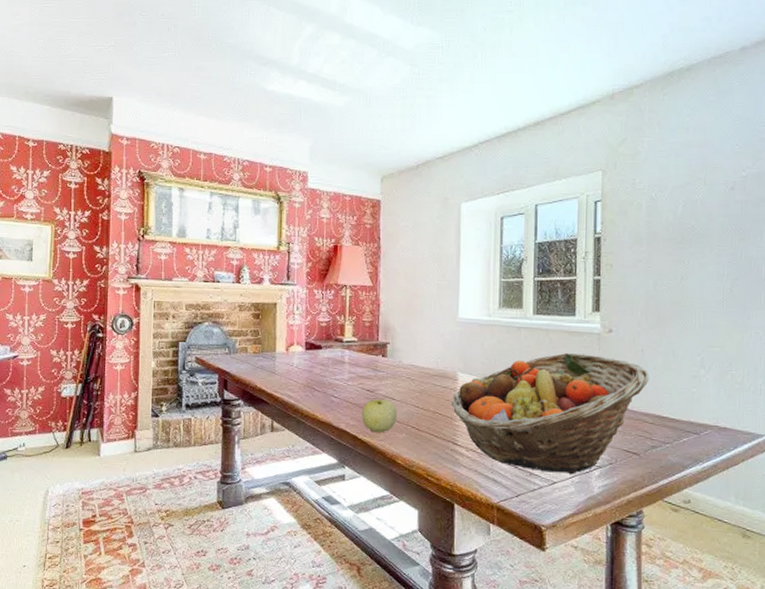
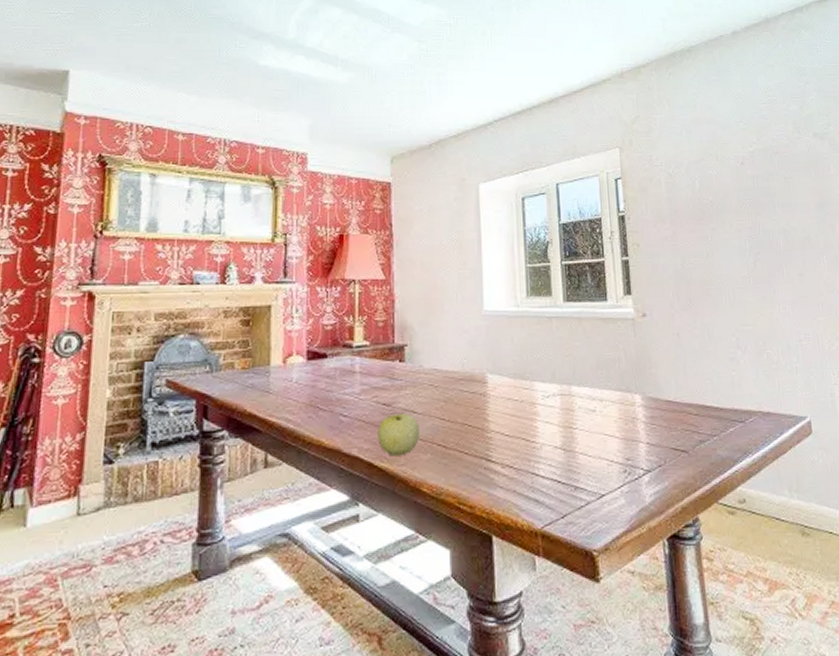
fruit basket: present [451,353,649,475] -> none [481,342,689,484]

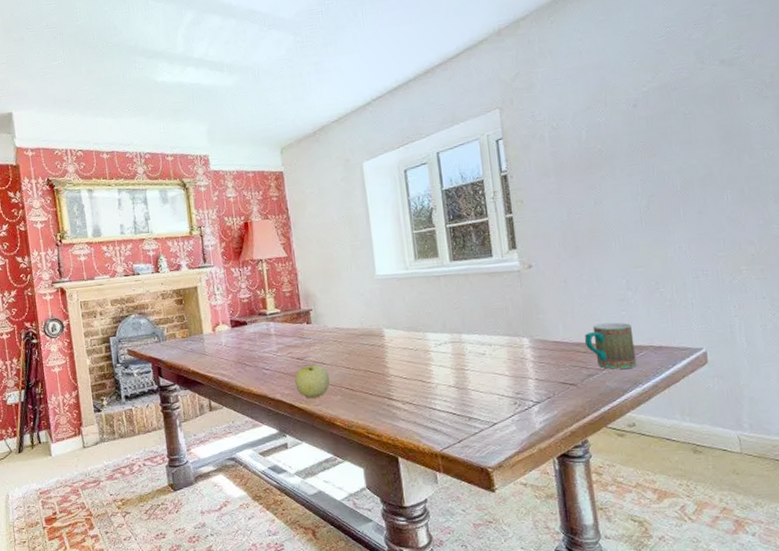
mug: none [696,383,747,436] -> present [584,322,637,369]

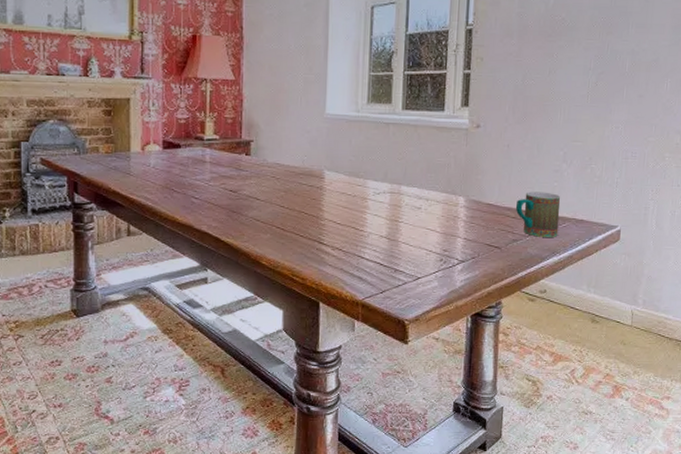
apple: present [295,365,330,399] -> none [225,200,261,234]

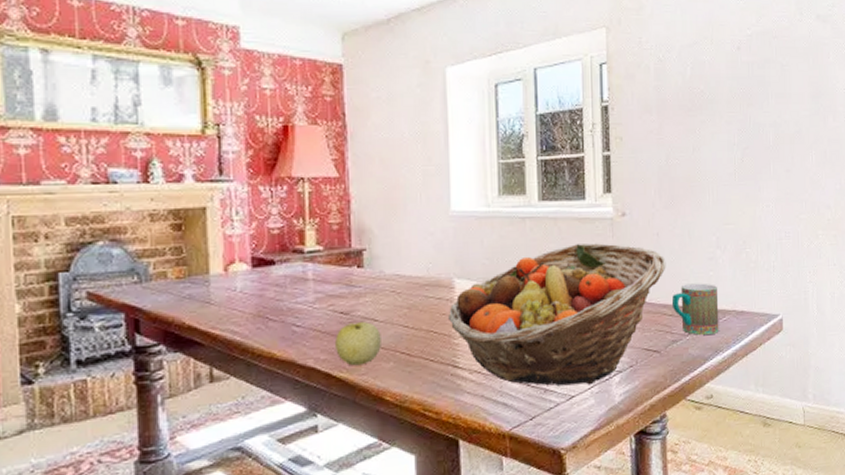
apple: none [225,200,261,234] -> present [335,322,381,366]
fruit basket: none [317,149,514,270] -> present [447,243,666,386]

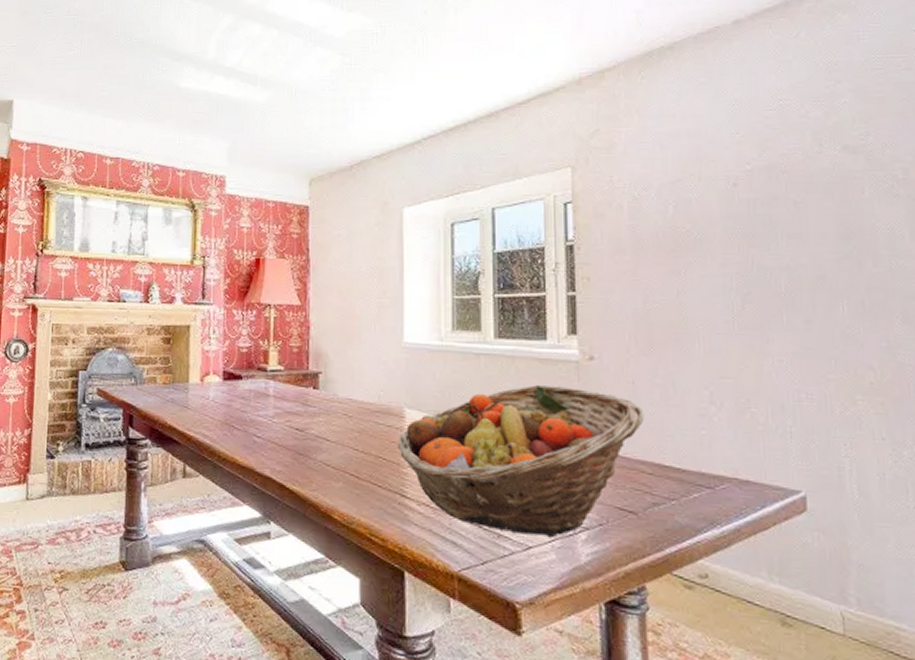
apple: present [335,322,381,366] -> none [290,440,332,481]
mug: present [671,283,719,335] -> none [651,440,716,503]

